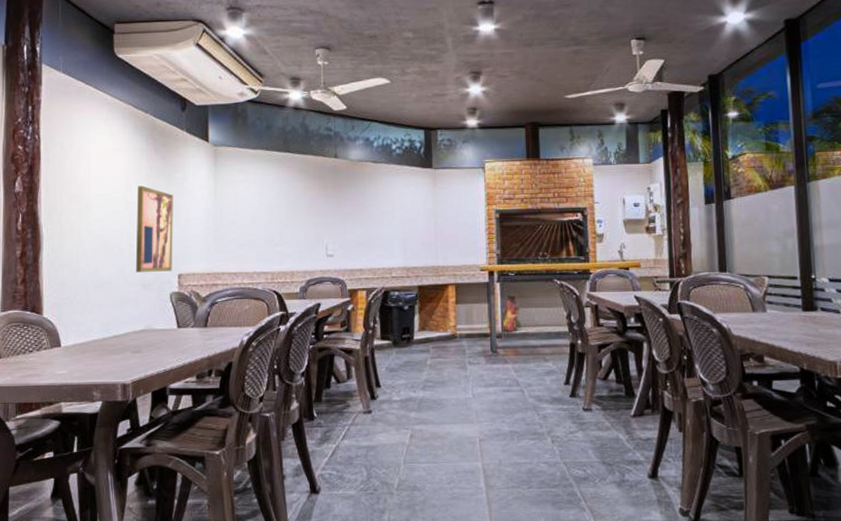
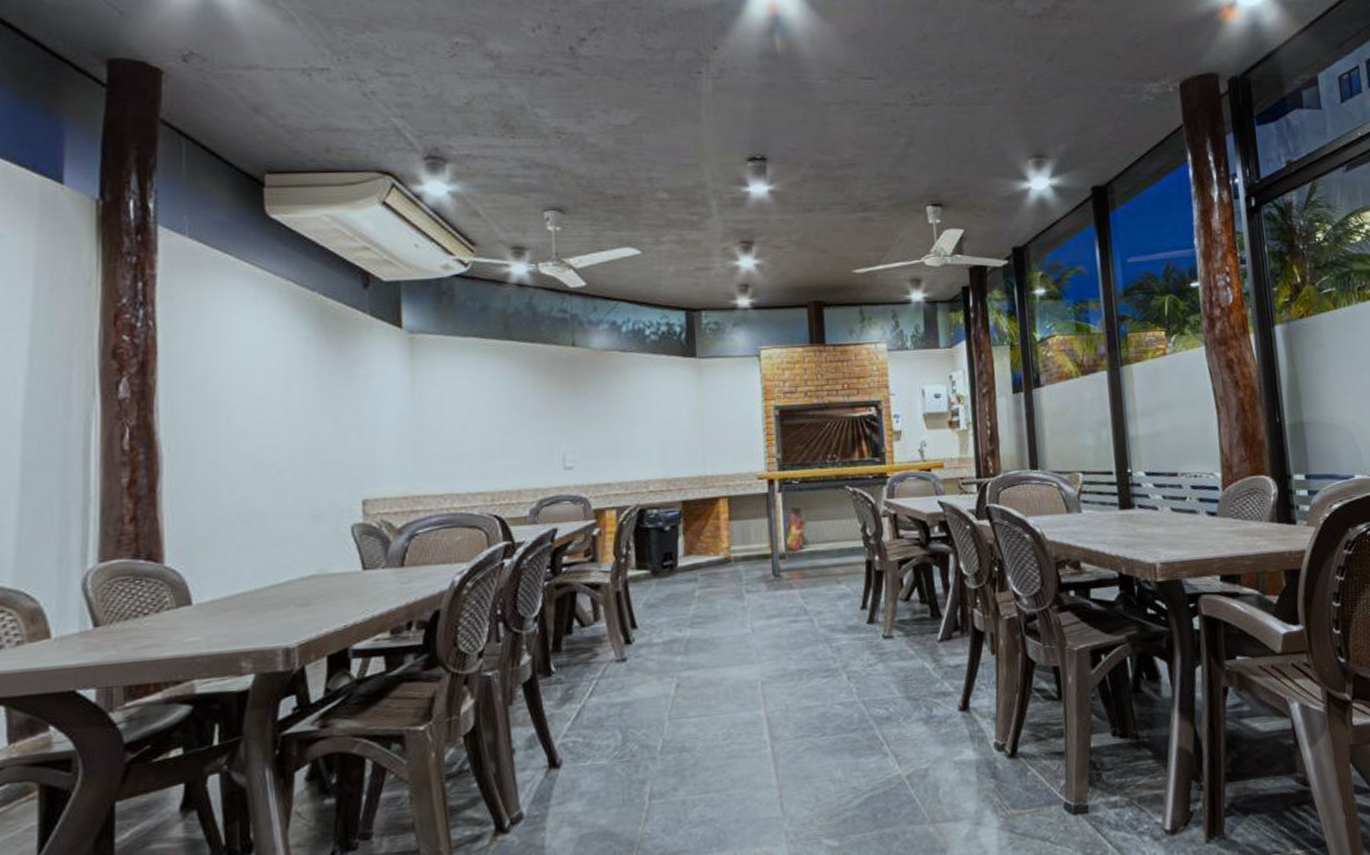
wall art: present [135,185,173,272] -> none [300,386,354,500]

